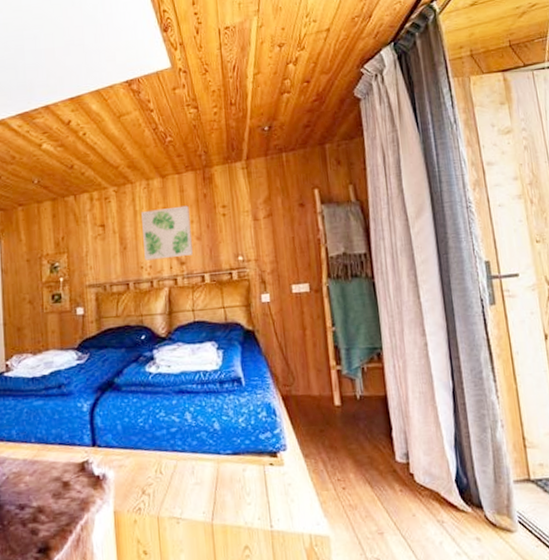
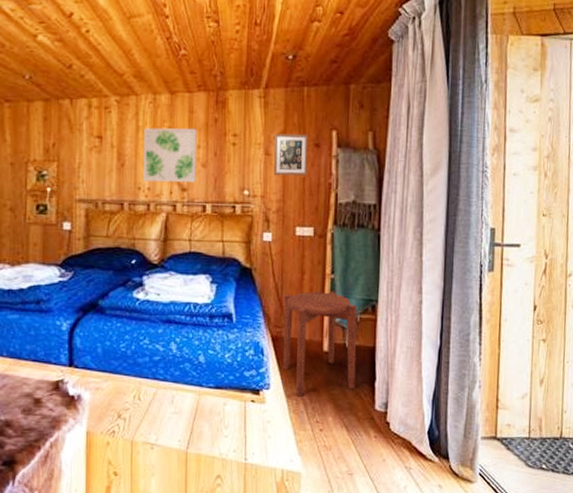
picture frame: none [261,195,296,239] -> present [274,133,309,176]
side table: none [289,344,372,456] -> present [282,292,357,398]

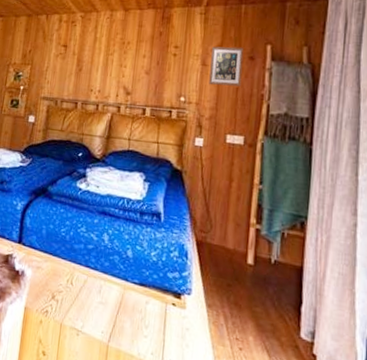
wall art: present [143,127,197,183] -> none [95,39,144,88]
side table: present [282,292,357,398] -> none [205,199,285,310]

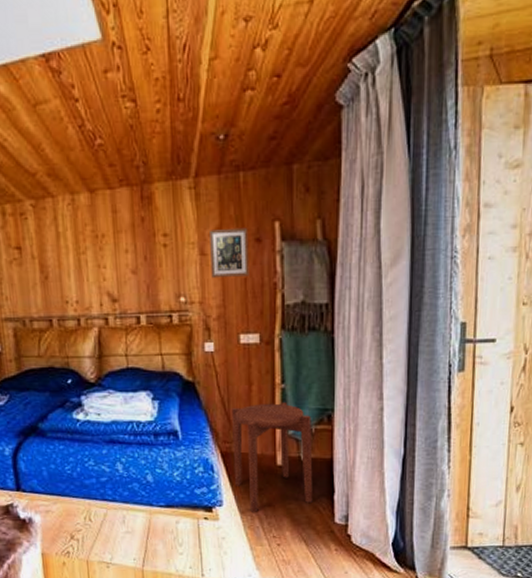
side table: none [205,199,285,310] -> present [232,403,313,513]

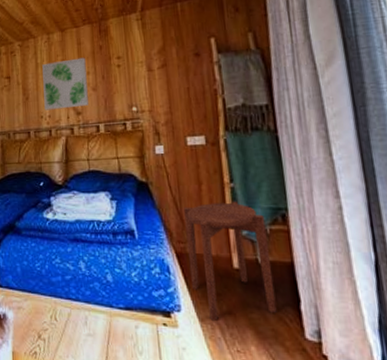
wall art: none [65,230,127,295] -> present [42,57,88,111]
picture frame: present [210,227,249,279] -> none [155,45,192,90]

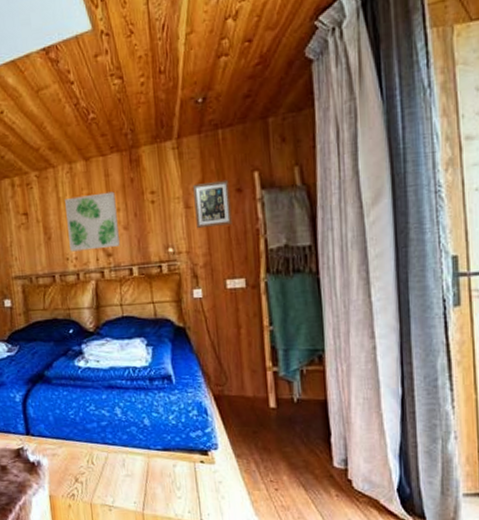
picture frame: none [155,45,192,90] -> present [193,179,232,229]
side table: present [184,202,277,322] -> none [222,345,309,457]

